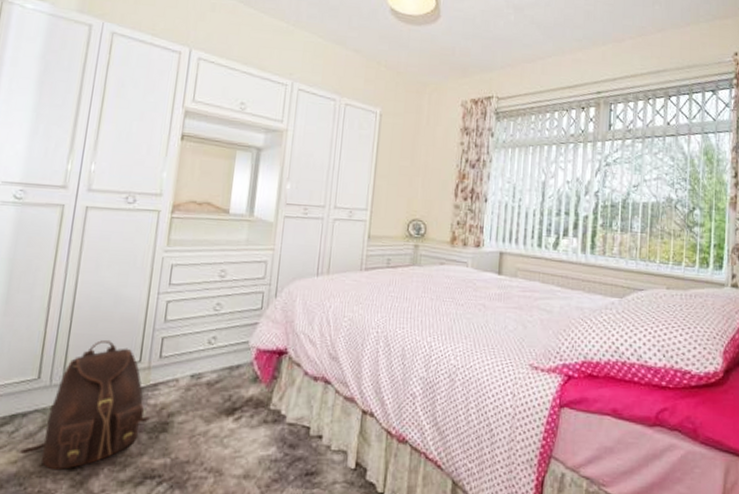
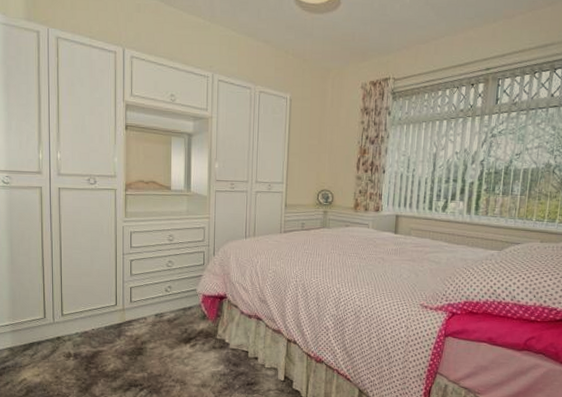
backpack: present [18,340,150,469] -> none [39,290,129,380]

